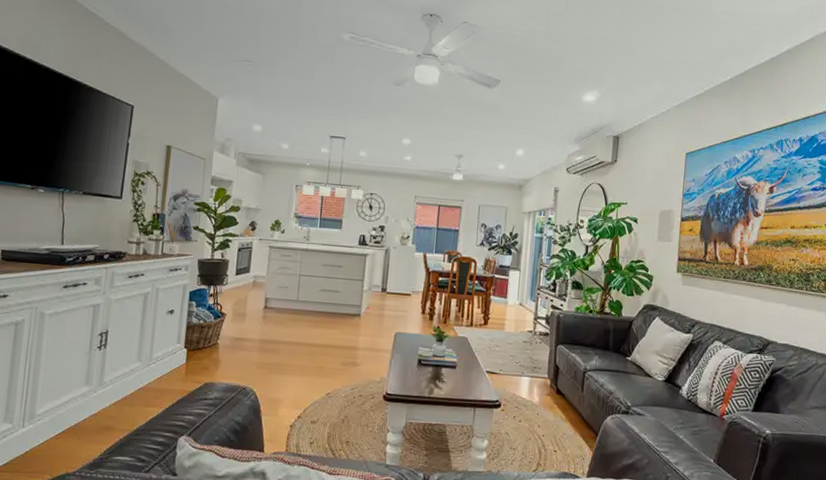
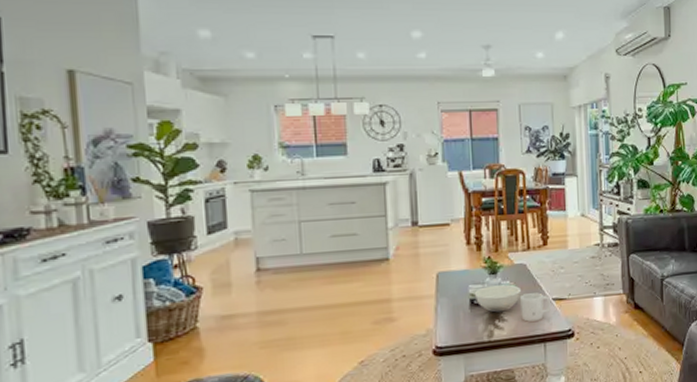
bowl: none [422,351,461,375] -> present [474,284,522,313]
mug: none [458,363,485,388] -> present [520,292,552,323]

